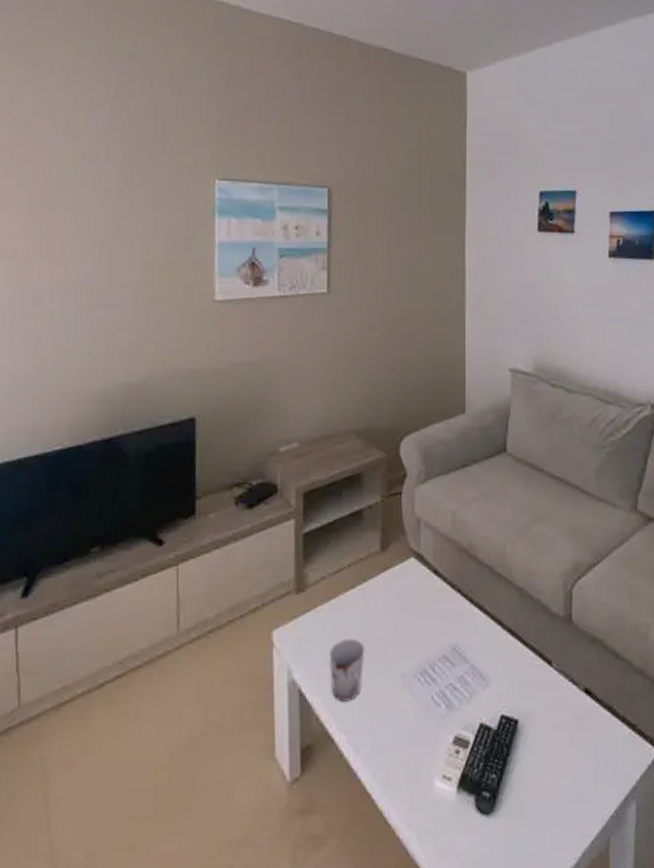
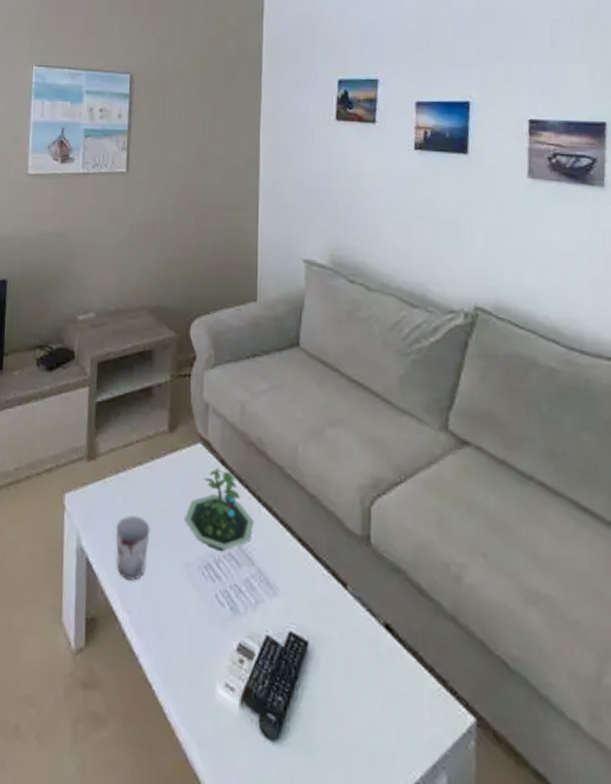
terrarium: none [398,578,467,657] -> present [184,468,255,552]

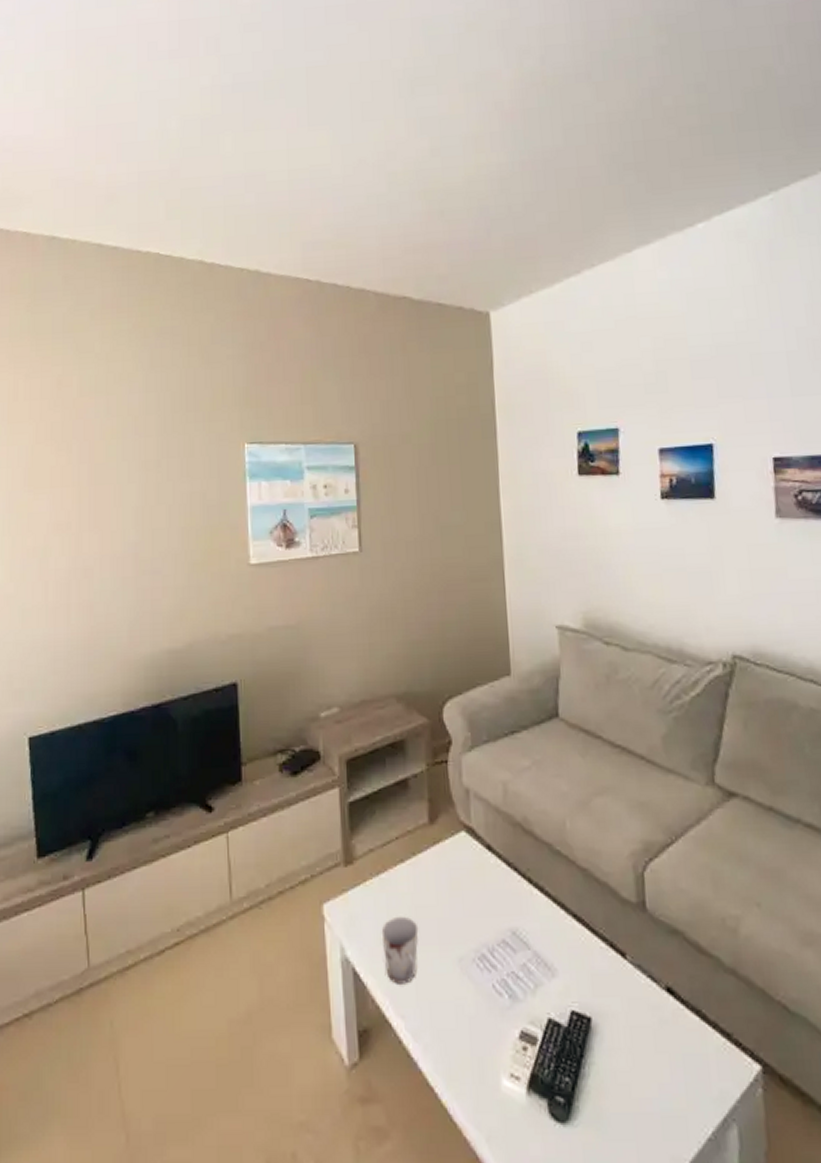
terrarium: present [184,468,255,552] -> none [453,855,527,941]

